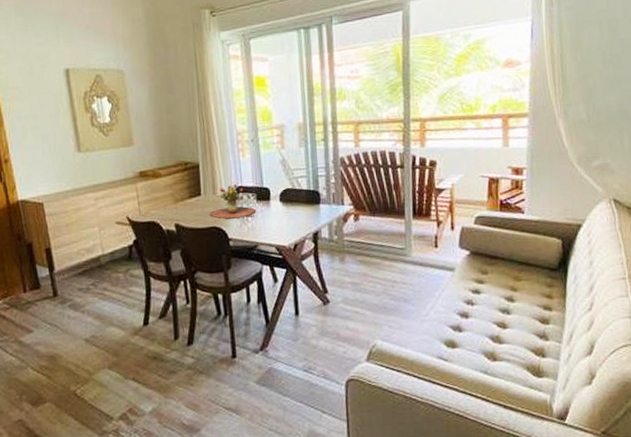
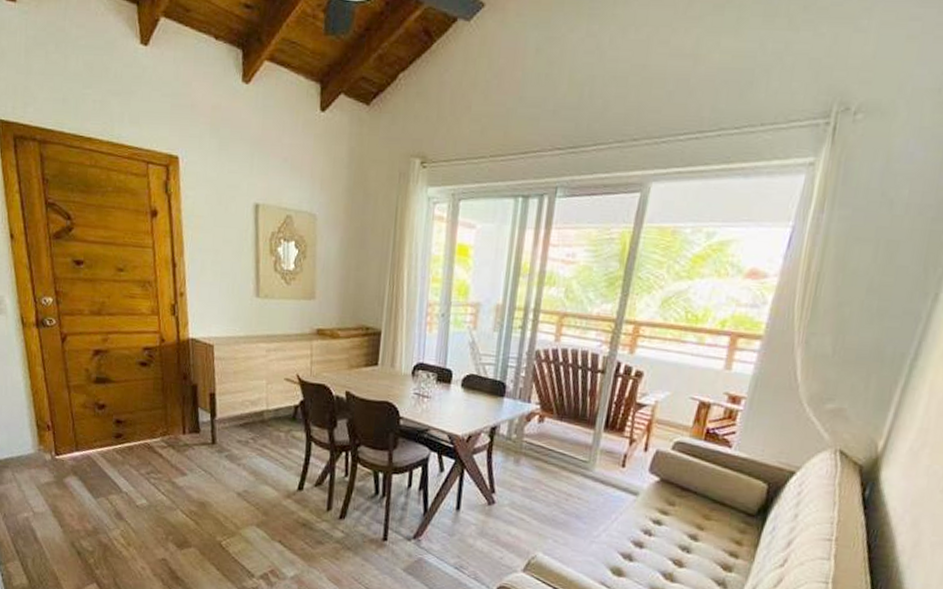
flower arrangement: present [210,183,257,219] -> none [384,359,435,397]

